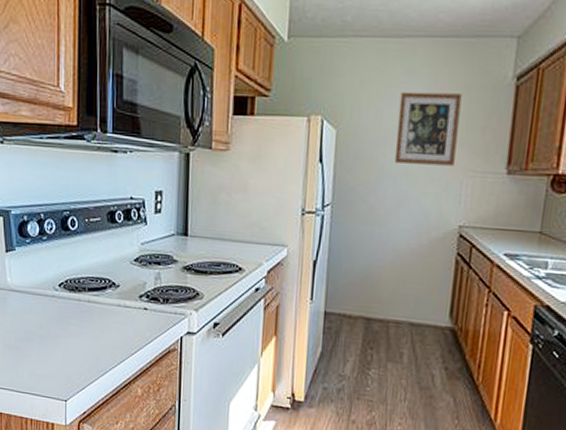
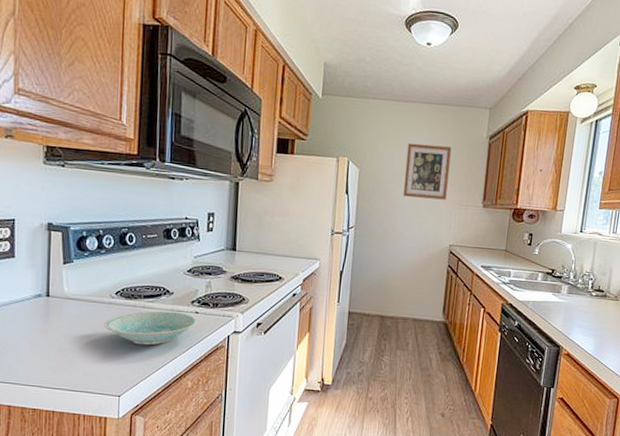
bowl: none [49,305,146,345] -> present [105,310,197,345]

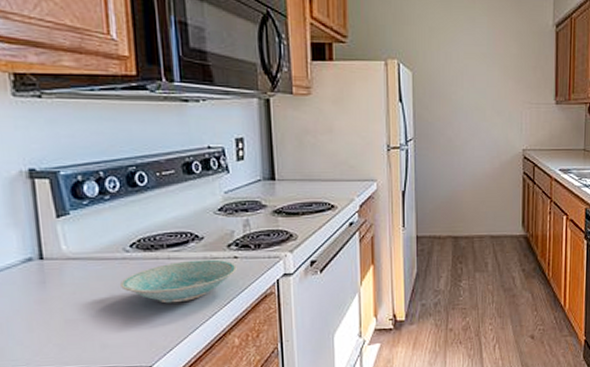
wall art: present [402,142,452,200] -> none [465,37,515,100]

